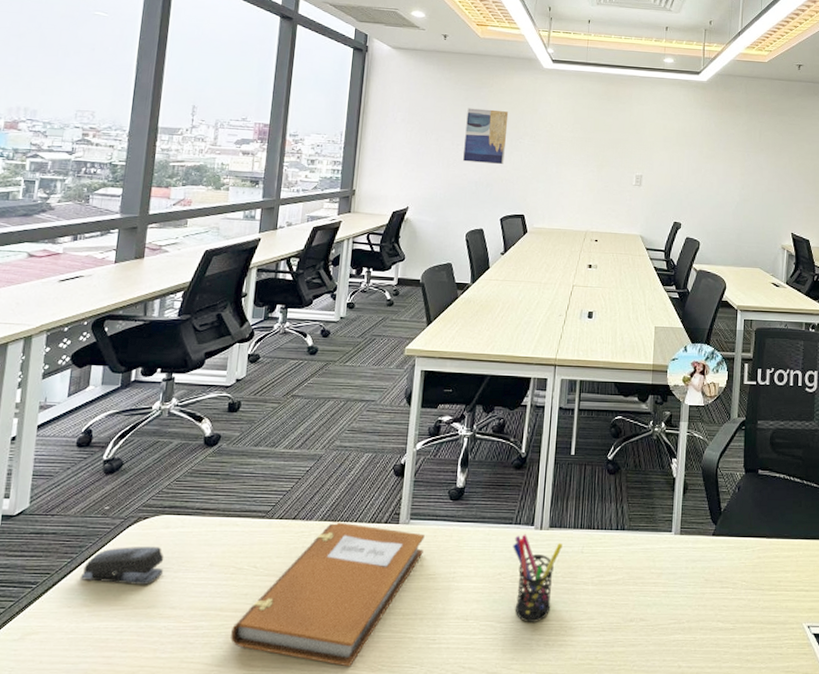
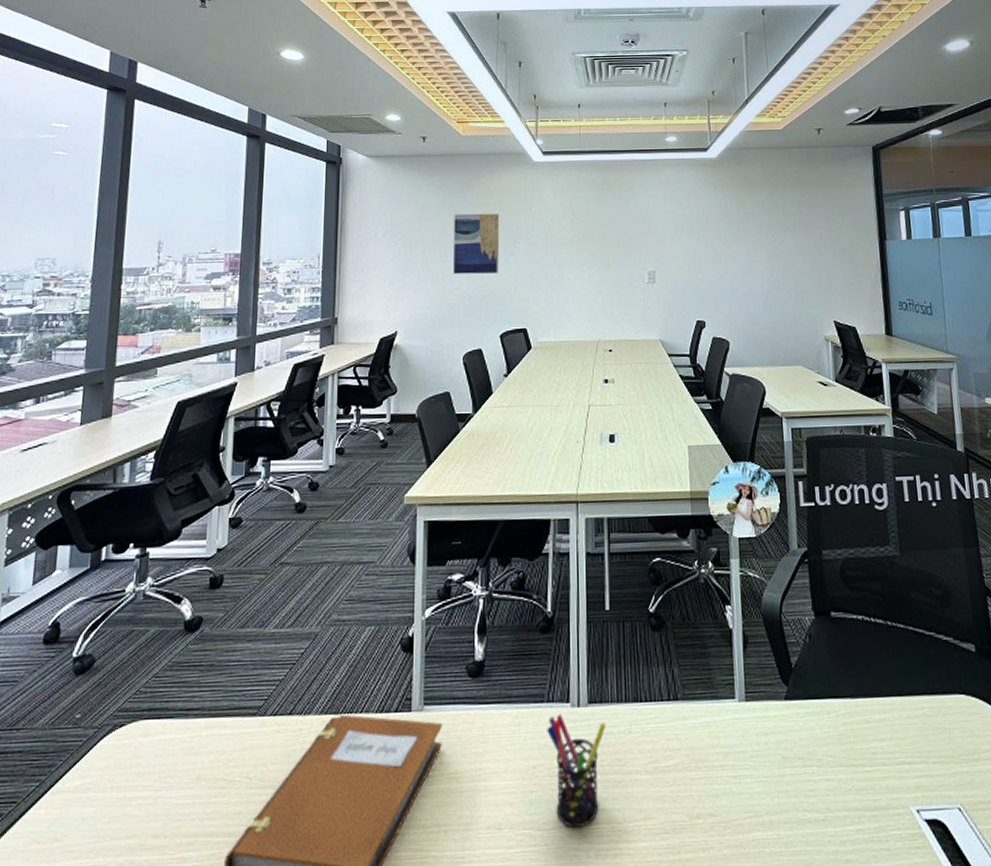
stapler: present [80,546,164,585] -> none [49,759,144,810]

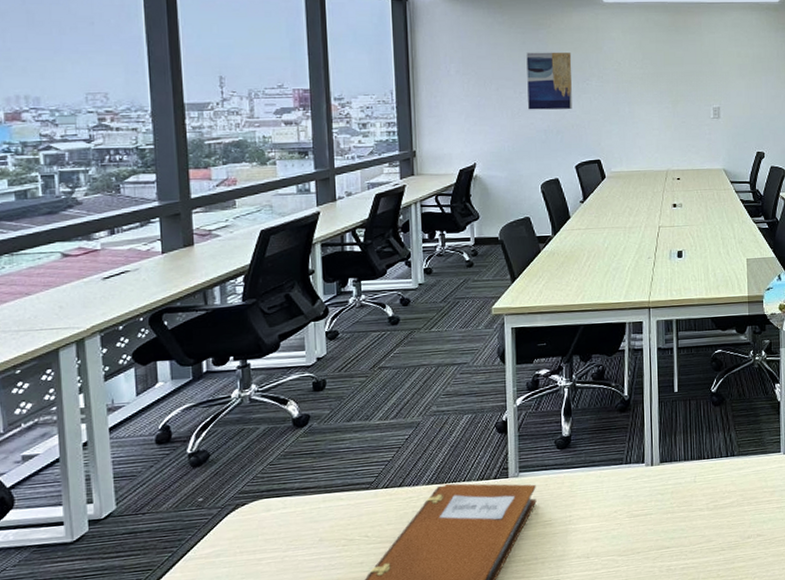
pen holder: present [547,714,606,829] -> none [626,472,675,553]

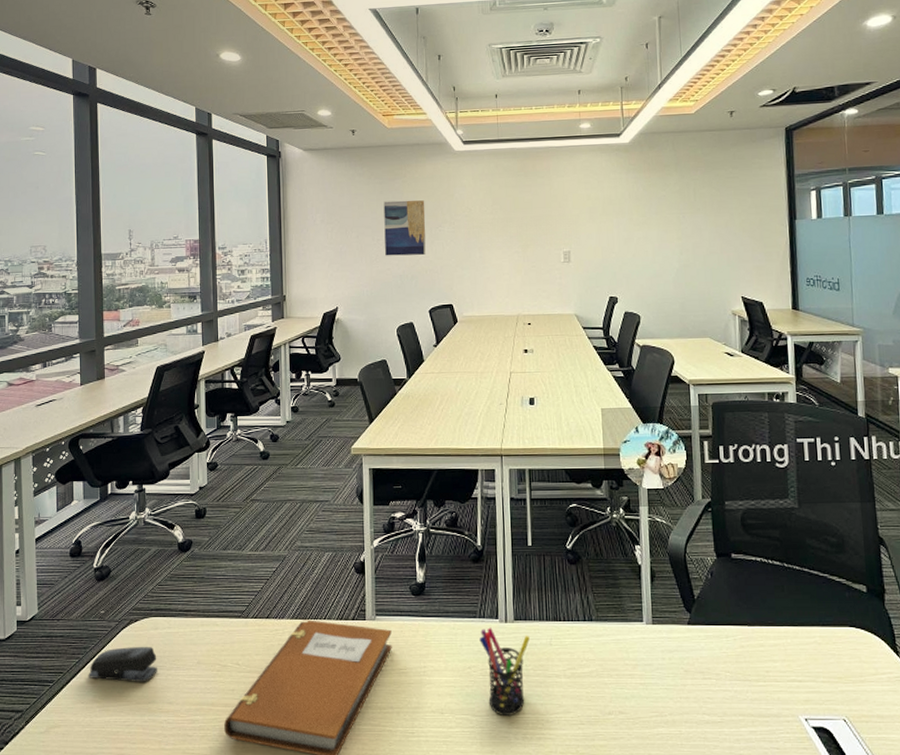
stapler: none [184,529,271,572] -> present [88,646,157,682]
pen holder: none [626,472,675,553] -> present [479,627,530,717]

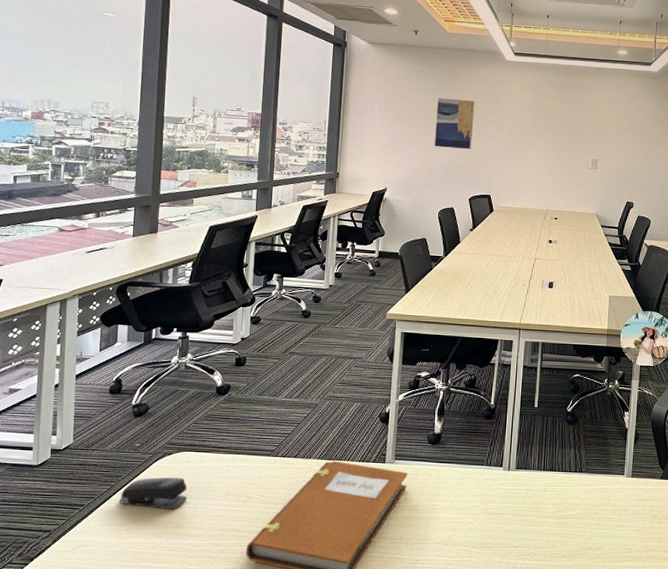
pen holder: present [479,627,530,717] -> none [484,474,528,549]

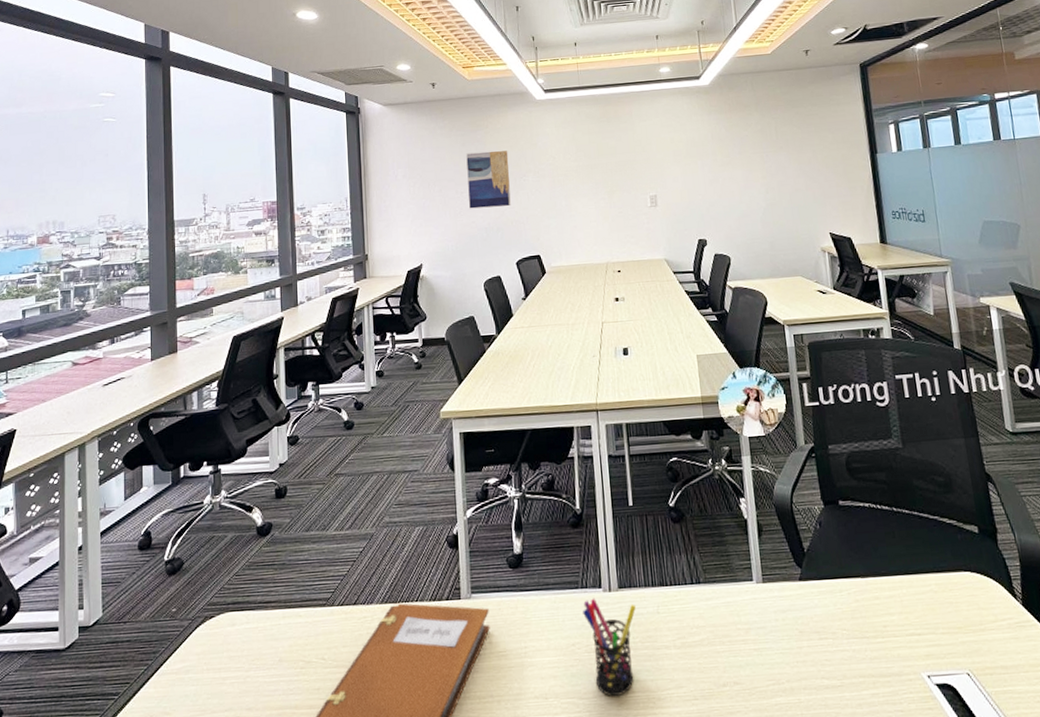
stapler: present [118,477,187,509] -> none [157,645,235,688]
pen holder: none [484,474,528,549] -> present [583,598,636,697]

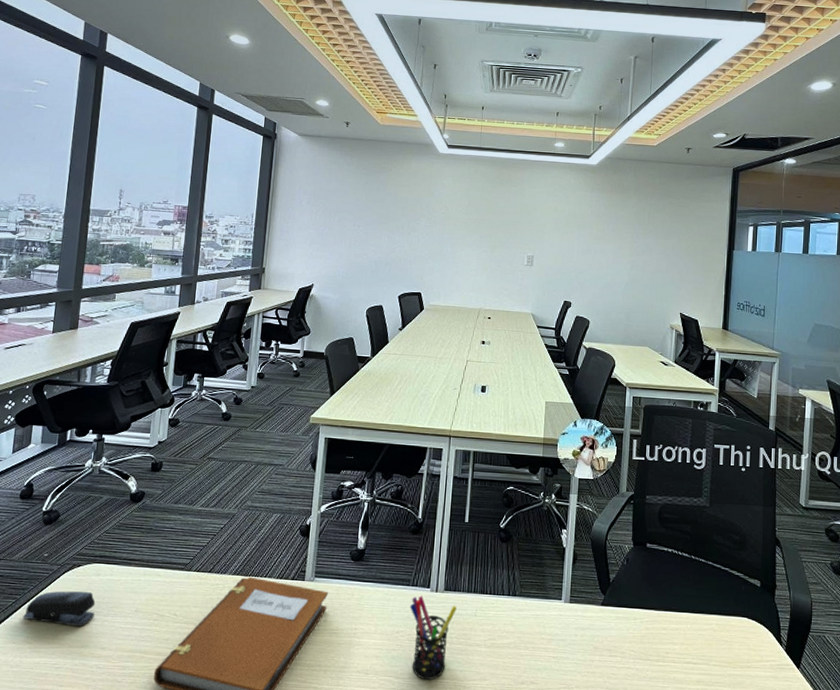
stapler: none [157,645,235,688] -> present [23,591,96,626]
wall art: present [466,150,511,209] -> none [364,191,407,244]

